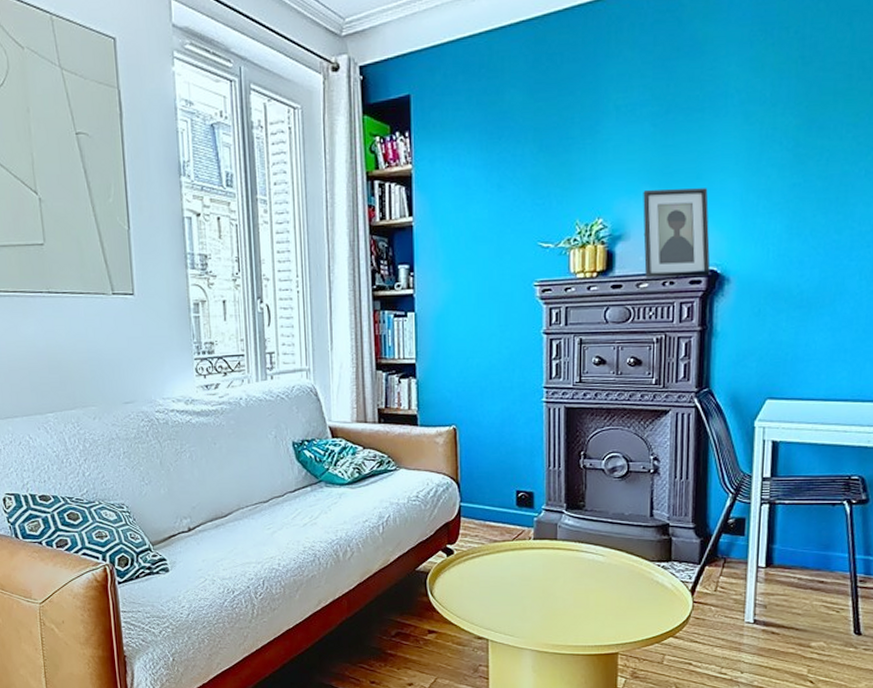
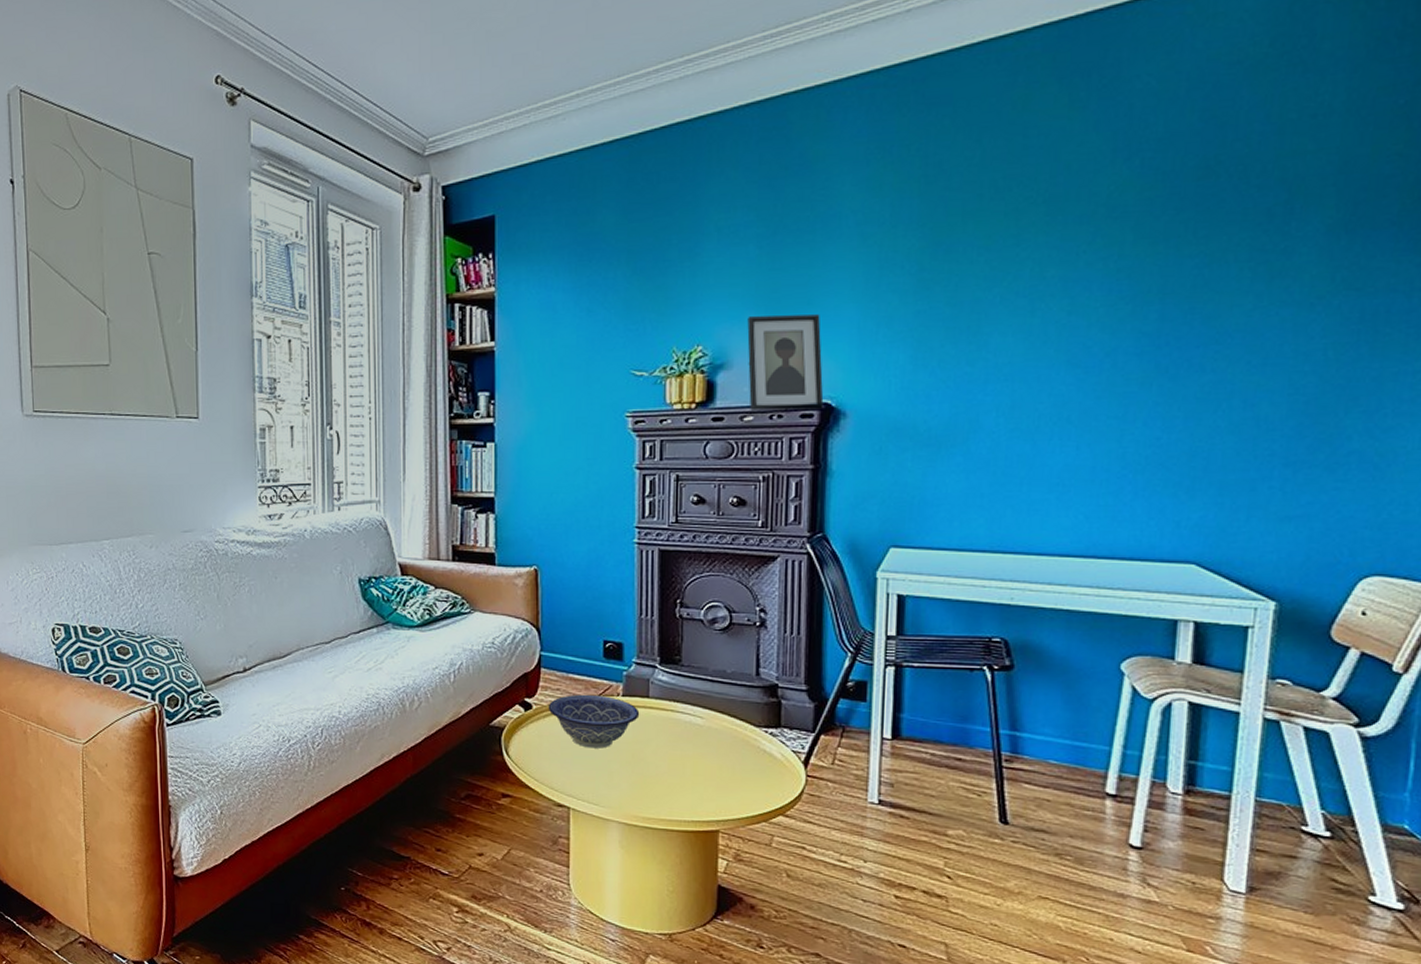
decorative bowl: none [467,539,549,587] -> present [548,694,640,749]

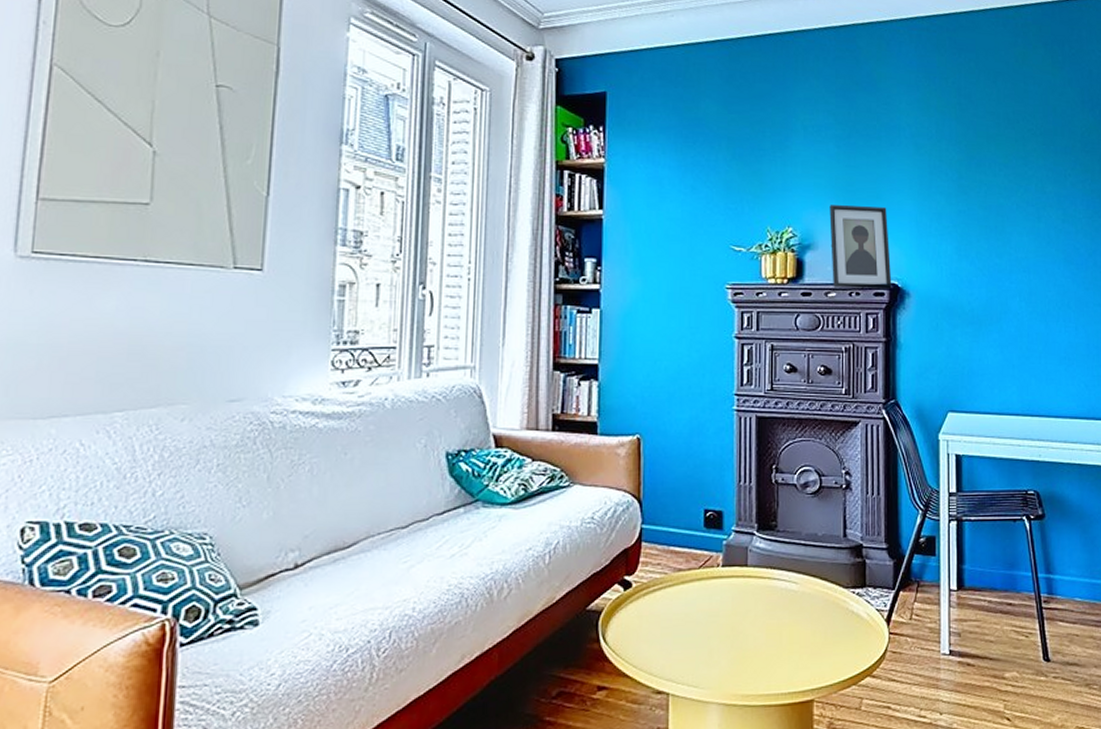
decorative bowl: present [548,694,640,749] -> none [648,567,739,625]

